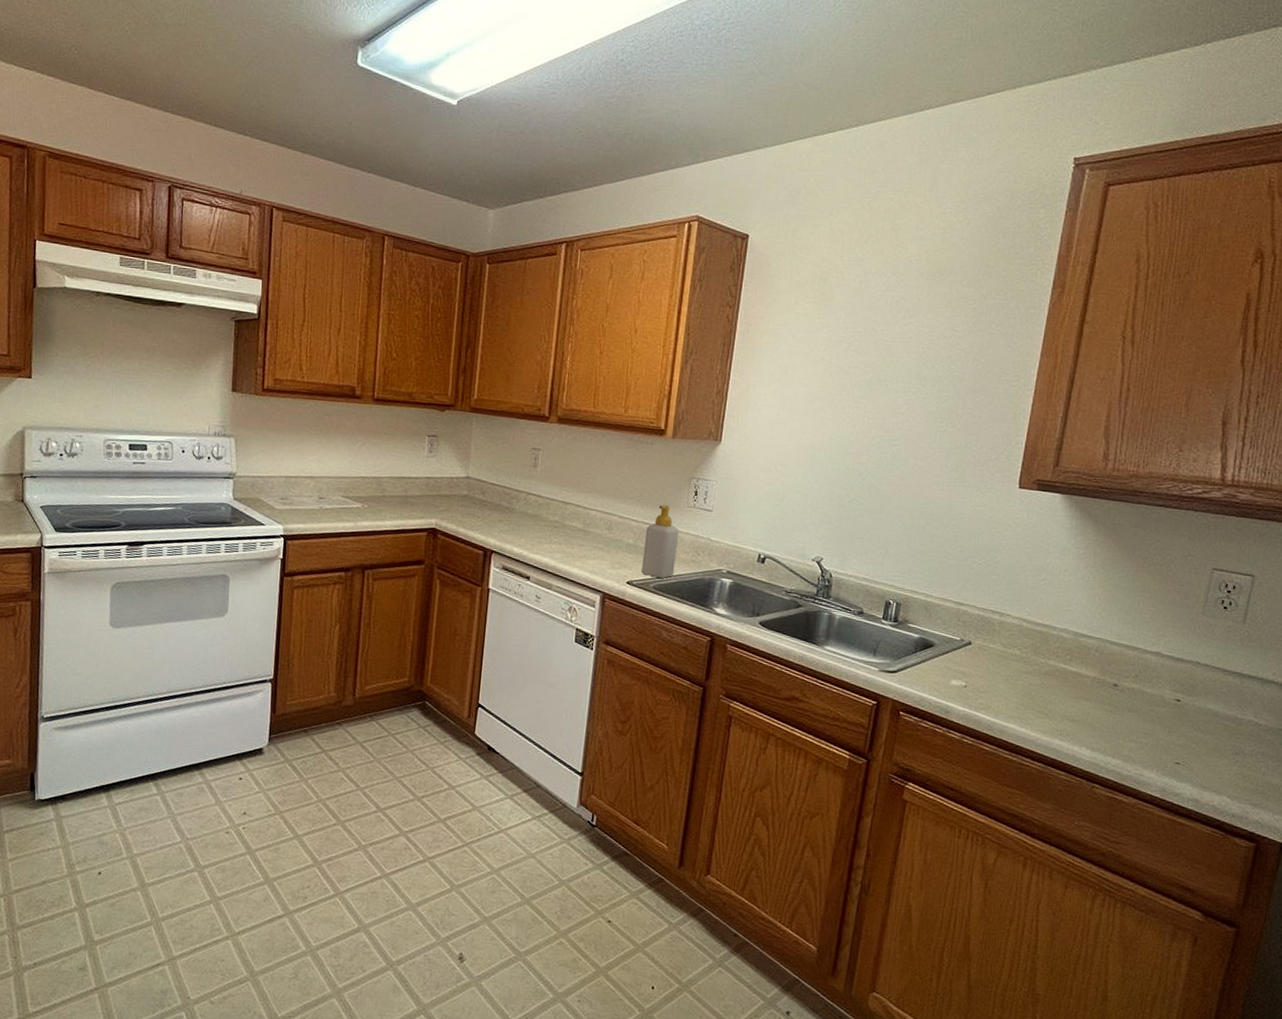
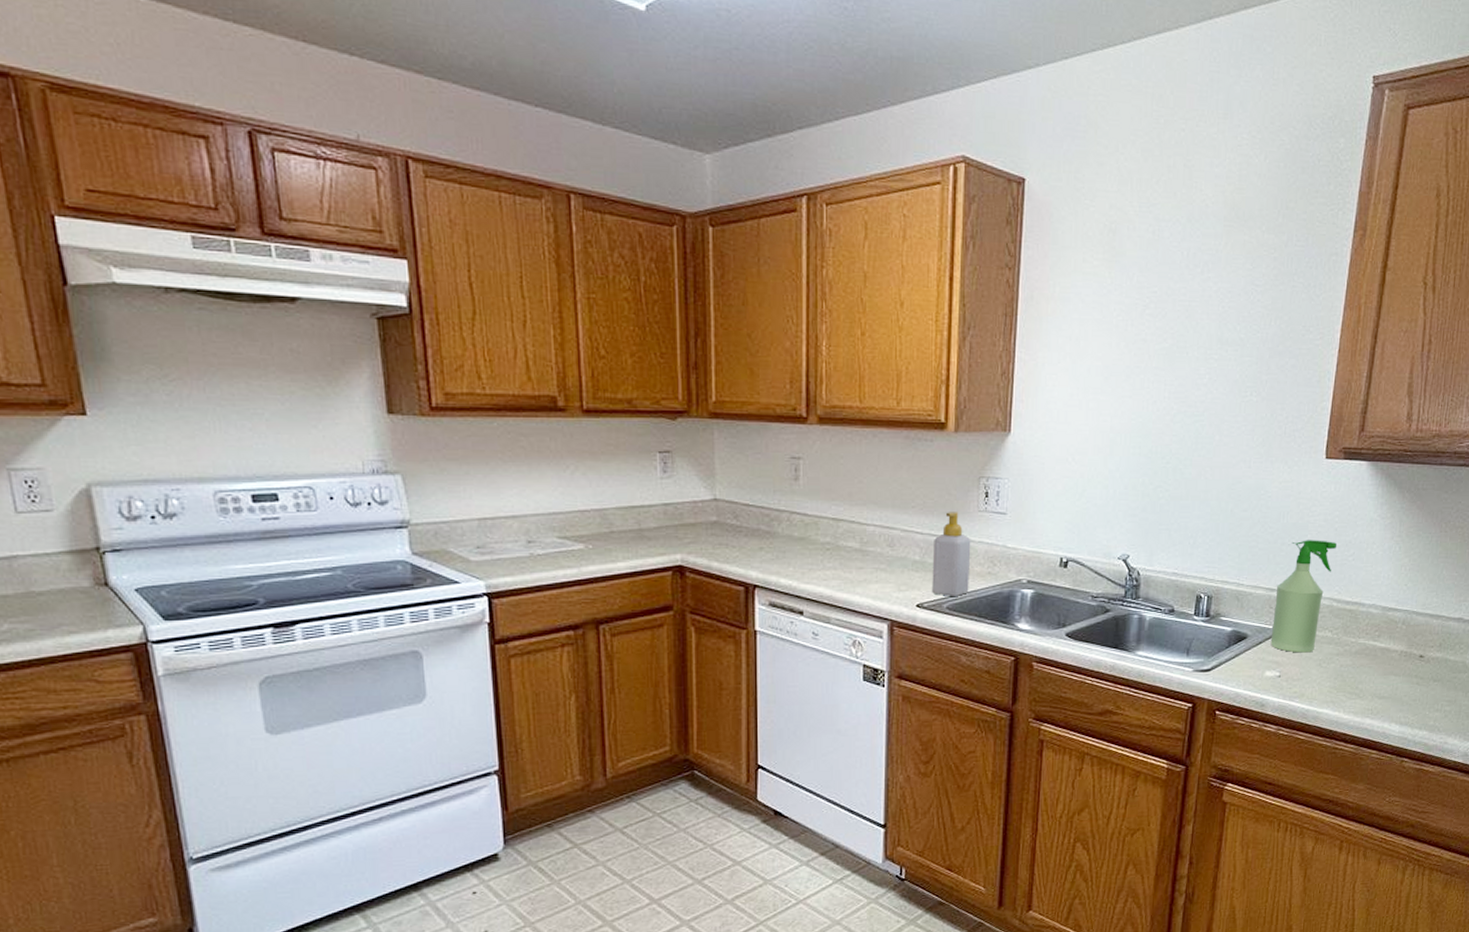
spray bottle: none [957,561,1028,668] -> present [1270,540,1336,653]

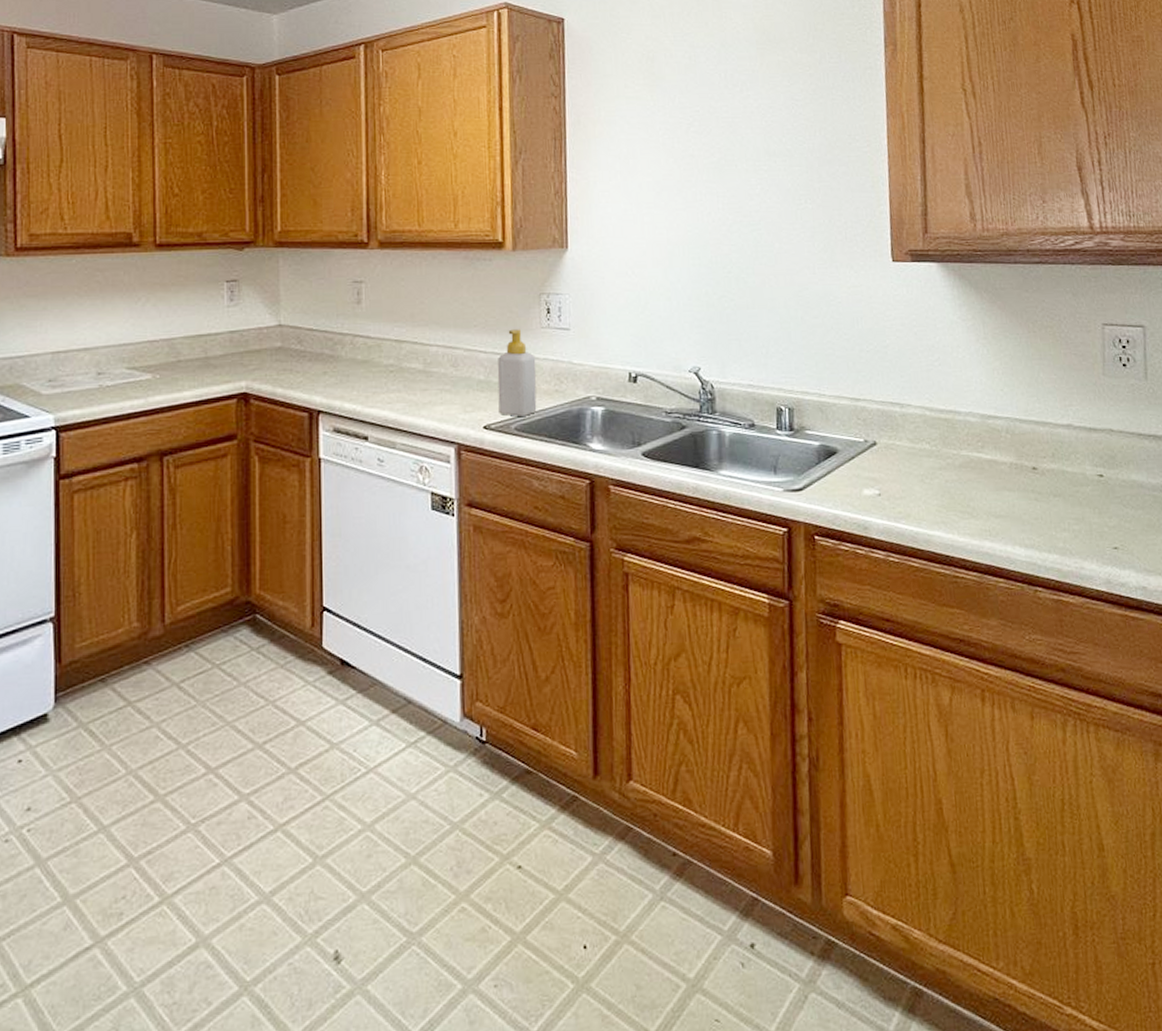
spray bottle: present [1270,540,1336,653] -> none [862,345,919,468]

